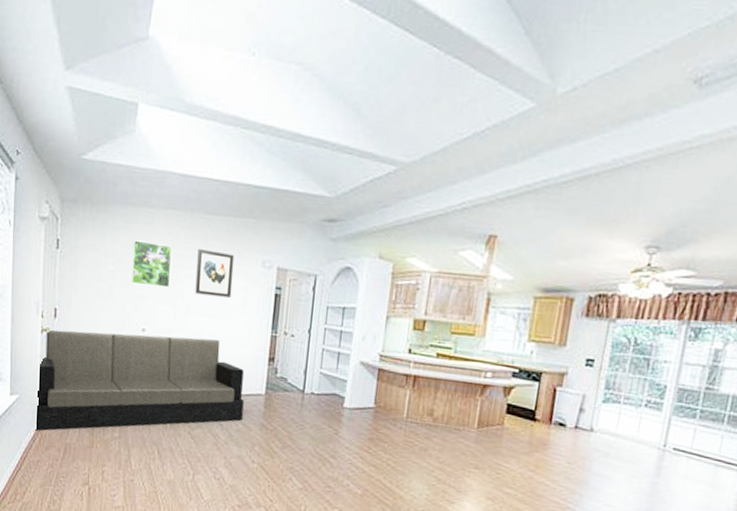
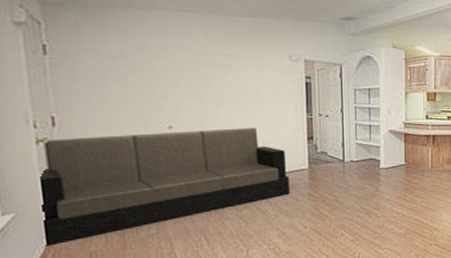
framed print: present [131,240,173,288] -> none [143,42,195,85]
wall art: present [195,248,235,298] -> none [221,47,263,89]

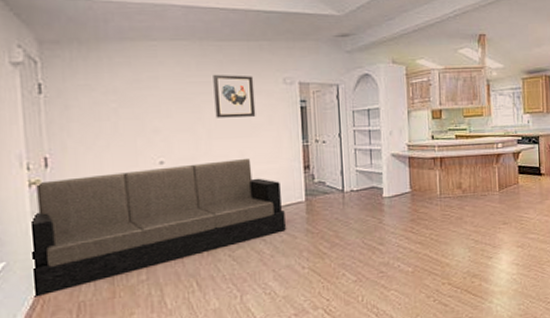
wall art: none [221,47,263,89] -> present [213,74,256,118]

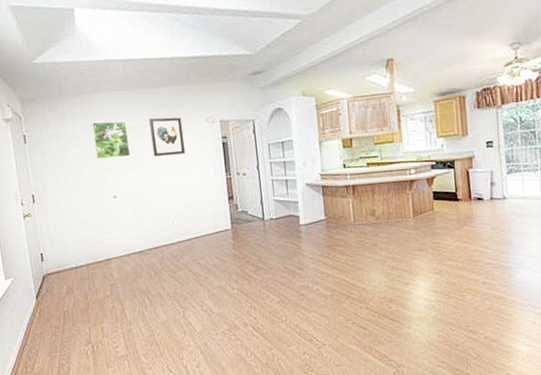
sofa: present [30,158,286,299] -> none [28,191,216,308]
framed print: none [136,74,187,118] -> present [91,120,131,160]

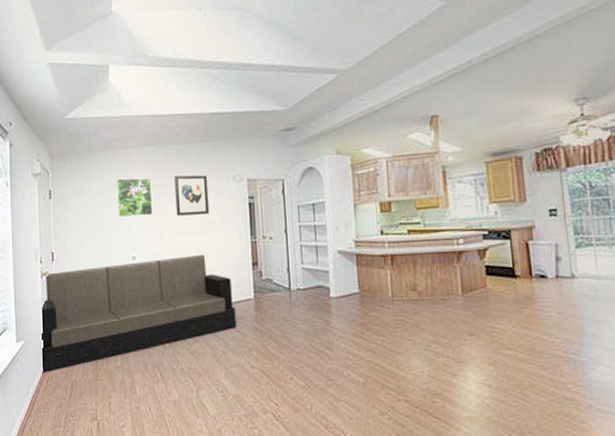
sofa: none [28,191,216,308] -> present [39,254,236,375]

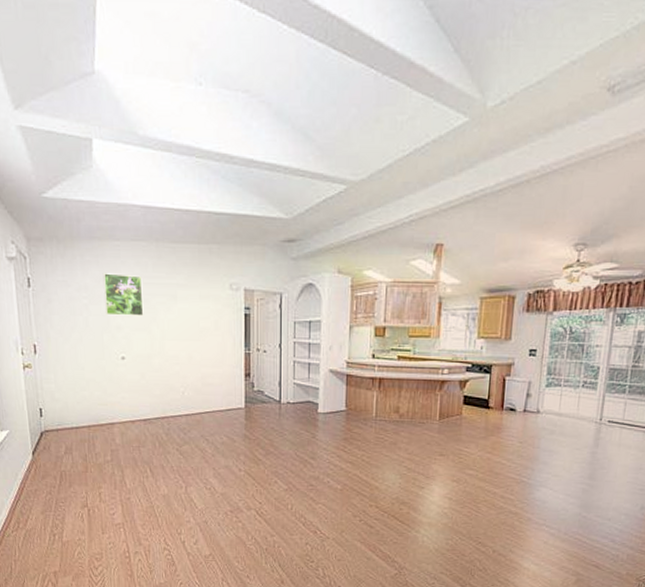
sofa: present [39,254,236,375] -> none [26,360,226,463]
wall art: present [174,175,210,216] -> none [167,276,204,321]

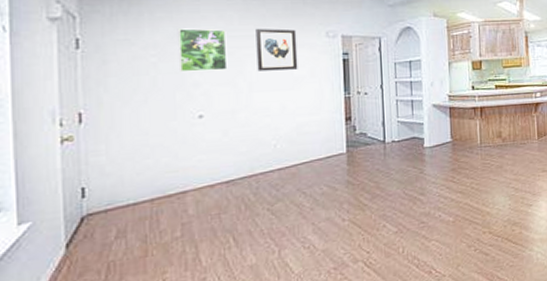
wall art: none [167,276,204,321] -> present [256,28,298,71]

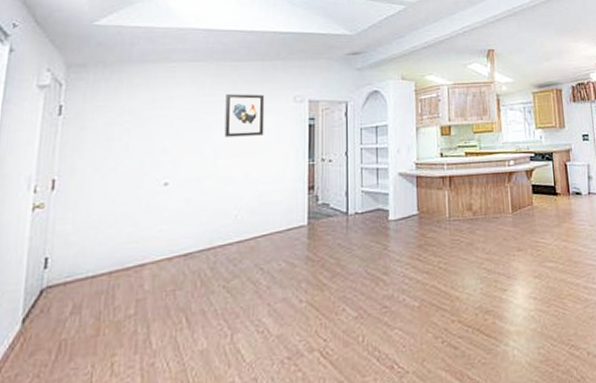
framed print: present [177,28,228,73] -> none [151,94,198,139]

